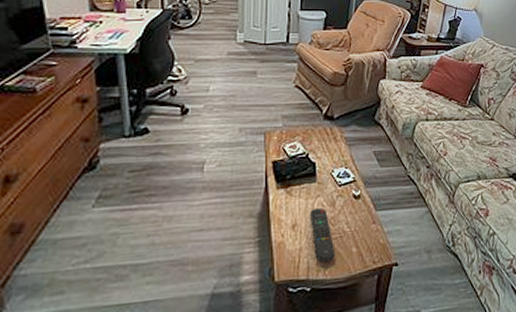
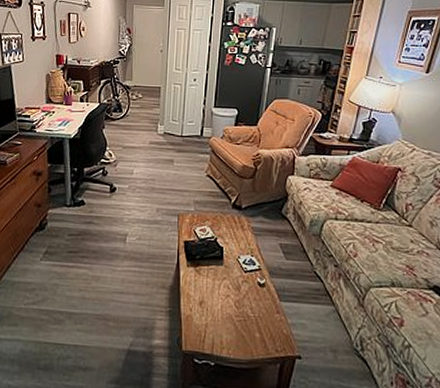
remote control: present [310,207,336,262] -> none [216,289,239,341]

